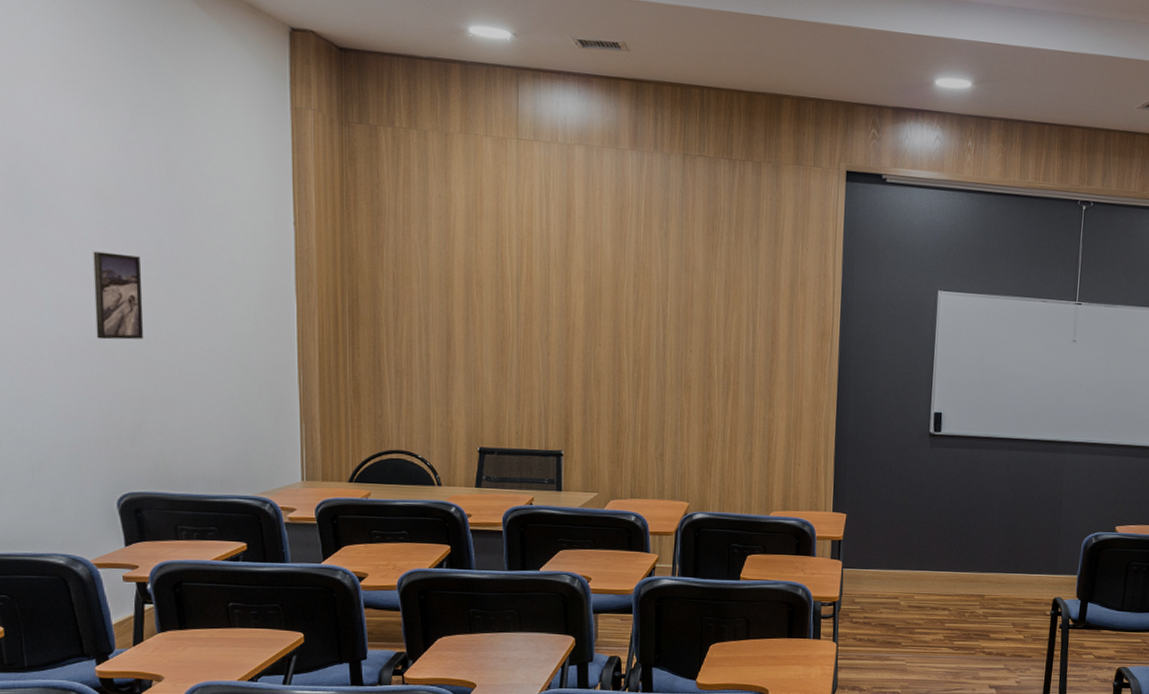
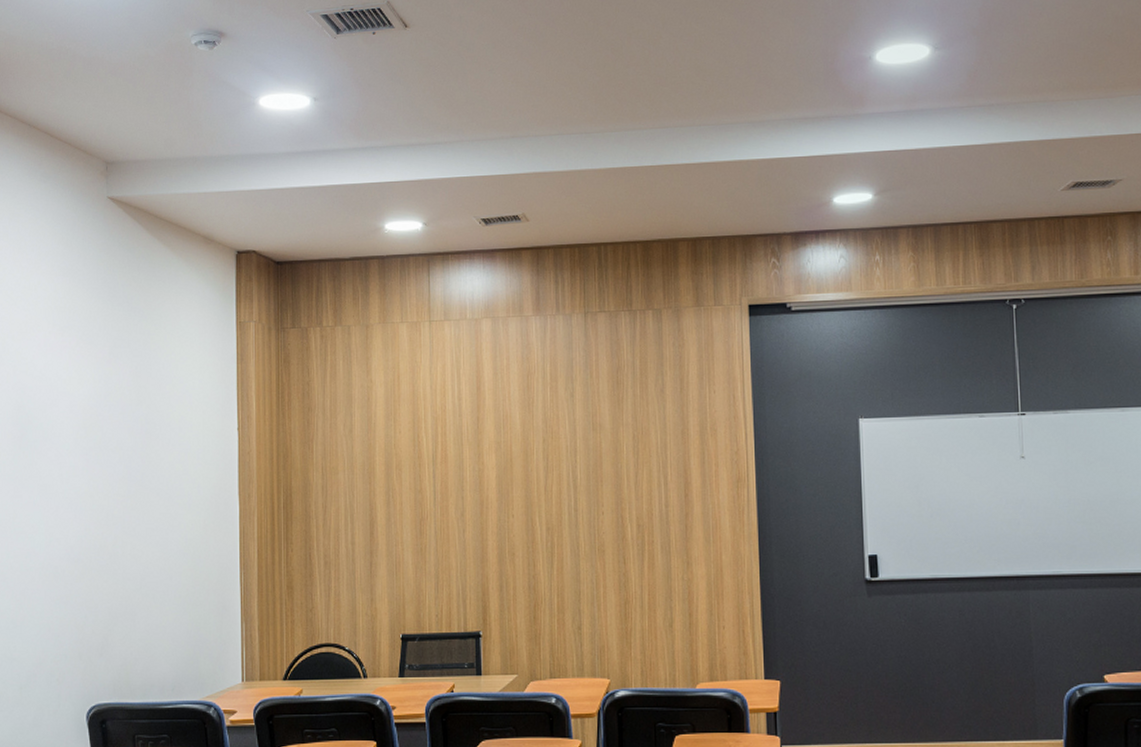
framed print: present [93,251,144,340] -> none [76,475,114,557]

